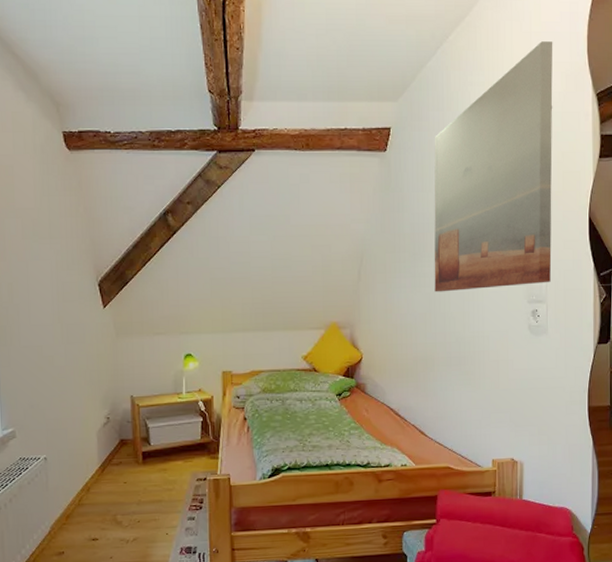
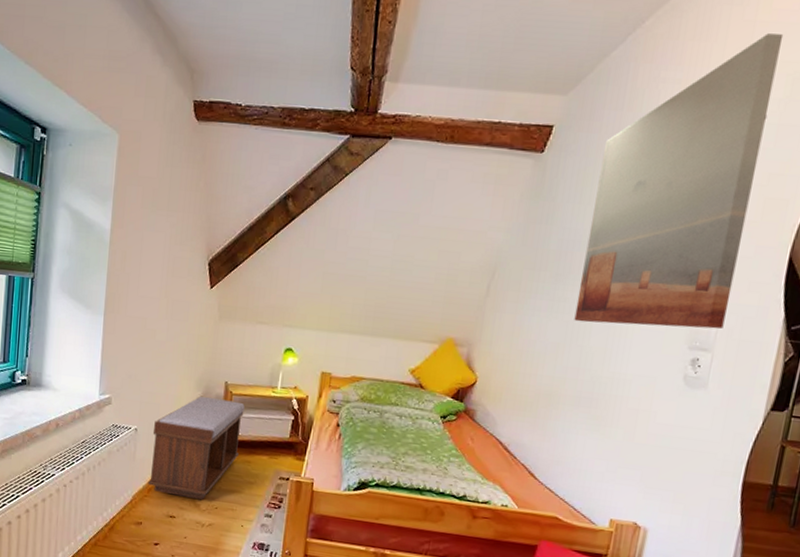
bench: none [63,413,153,517] -> present [148,396,245,499]

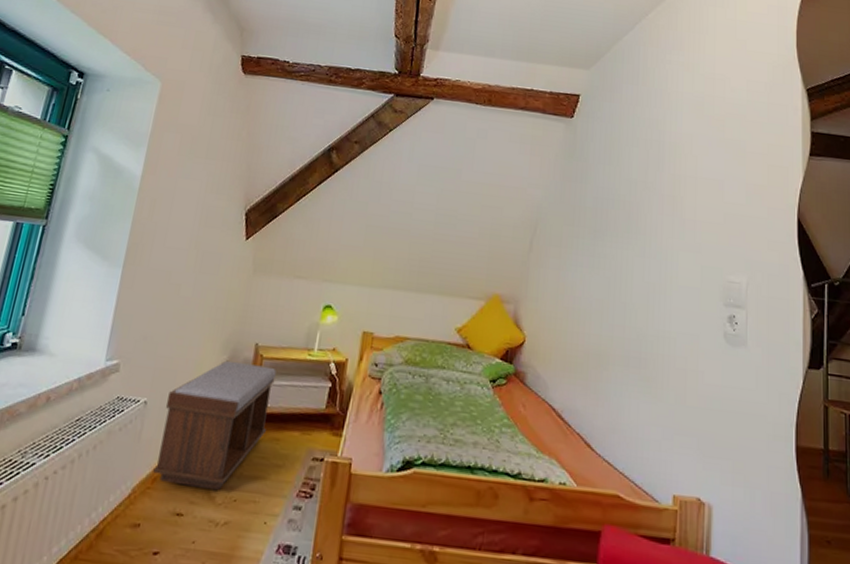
wall art: present [574,33,784,329] -> none [615,30,760,286]

